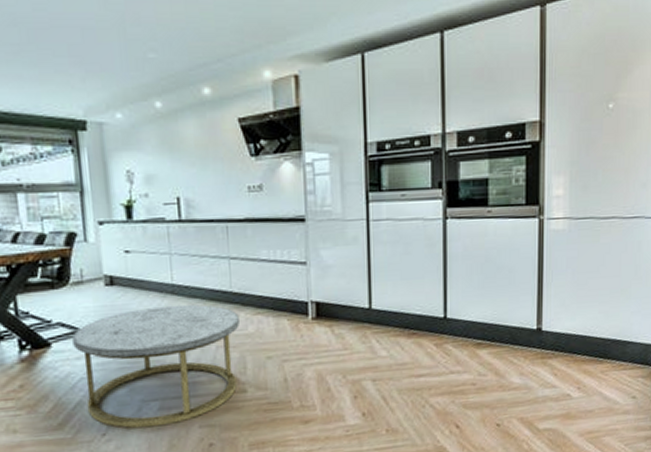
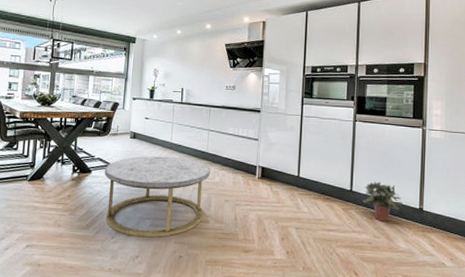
potted plant: none [461,300,515,354] -> present [362,181,403,222]

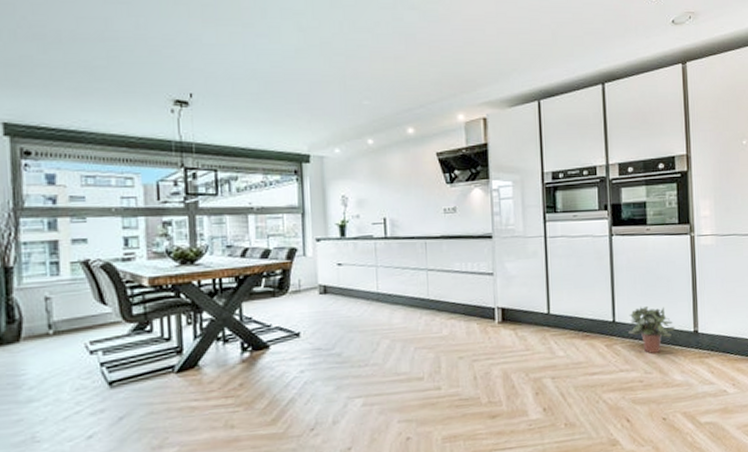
coffee table: present [104,156,210,238] -> none [288,310,435,424]

